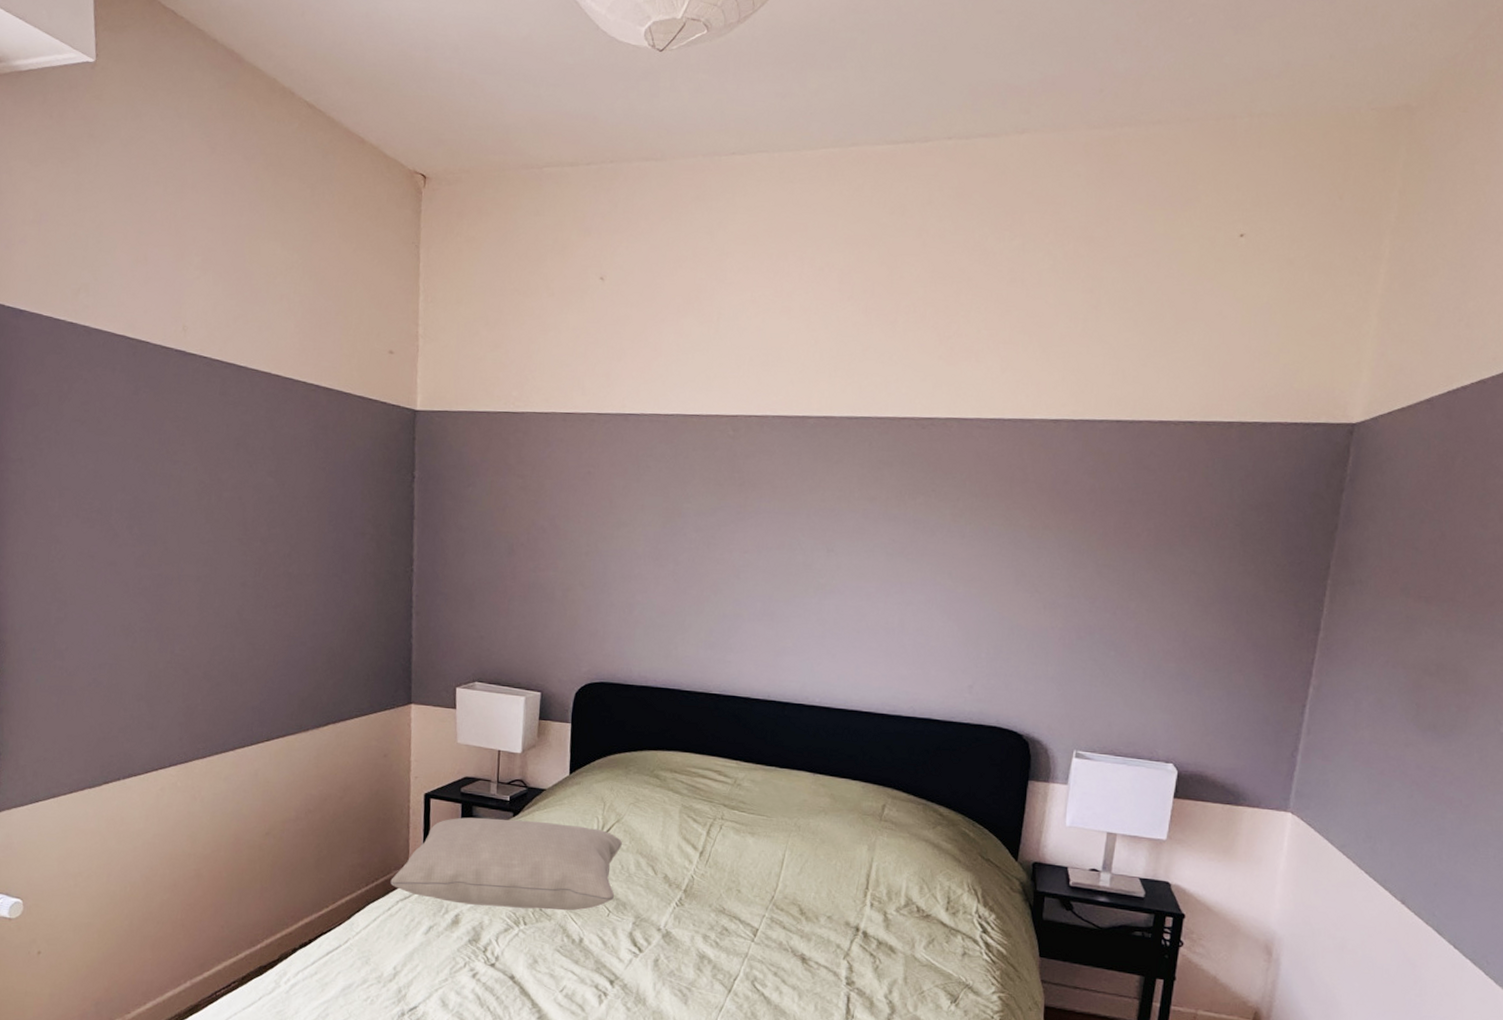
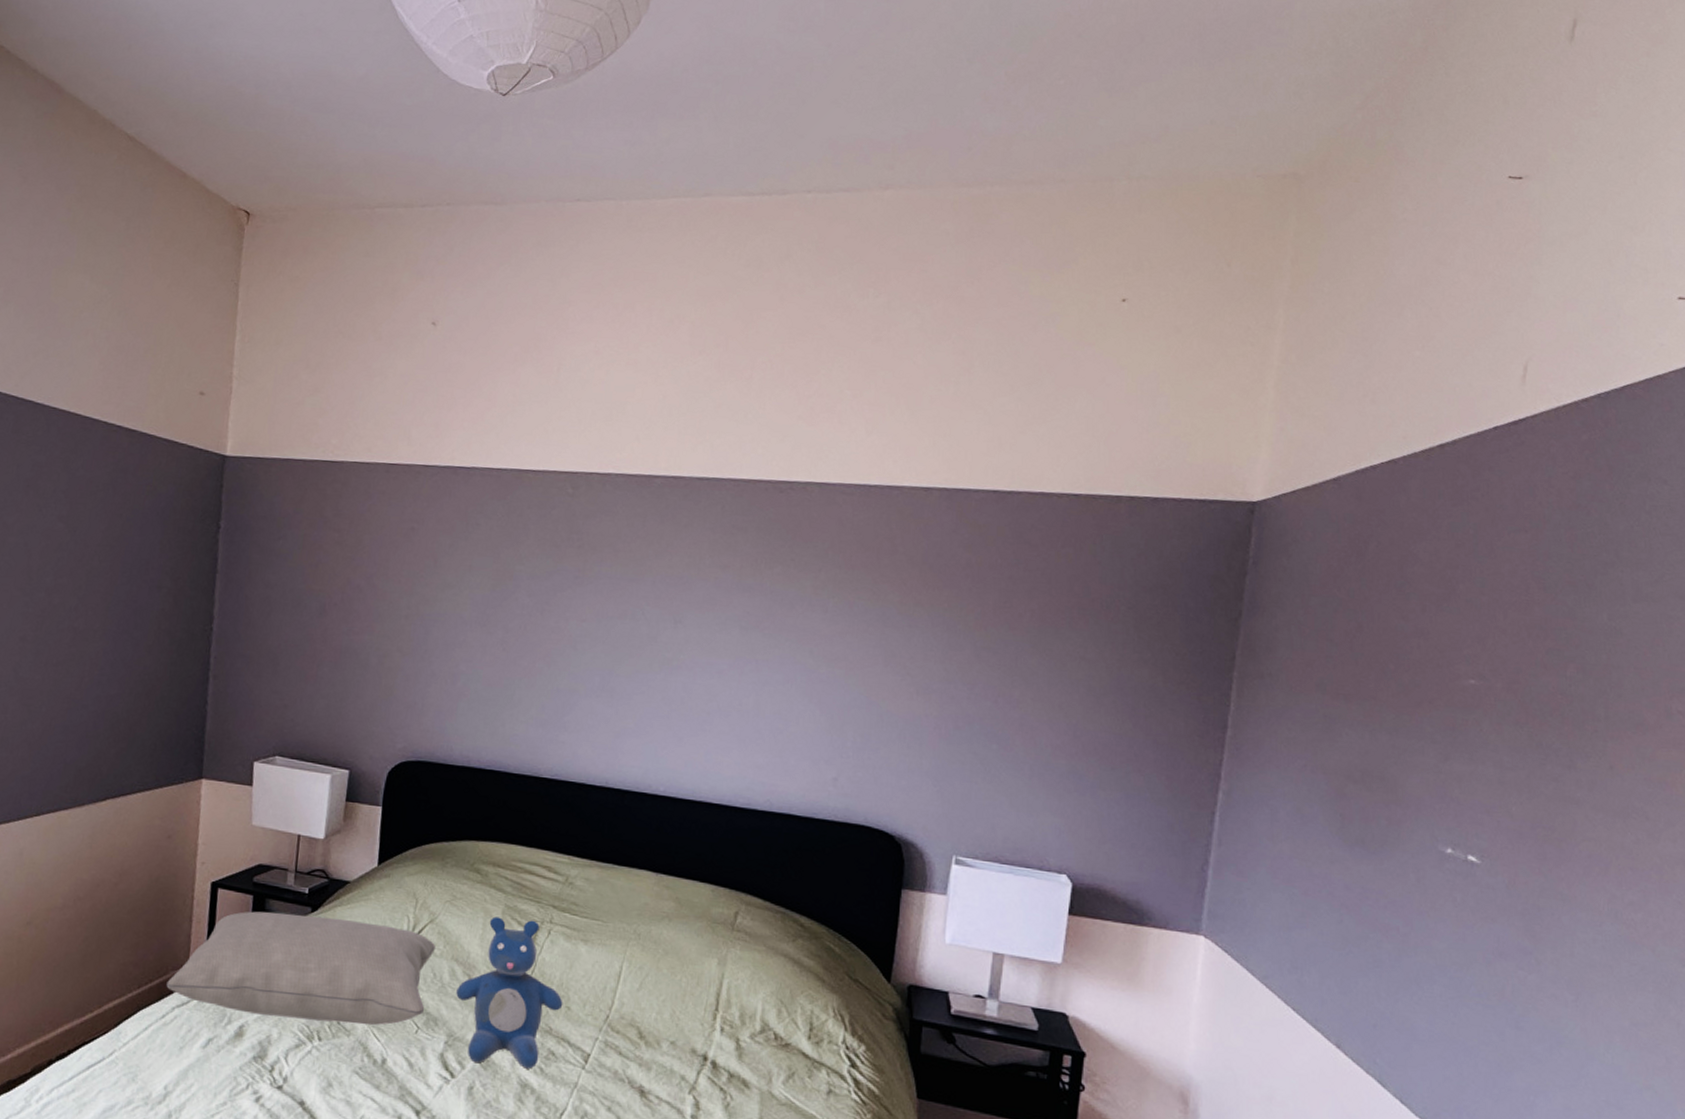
stuffed animal: none [641,815,734,943] -> present [456,916,563,1069]

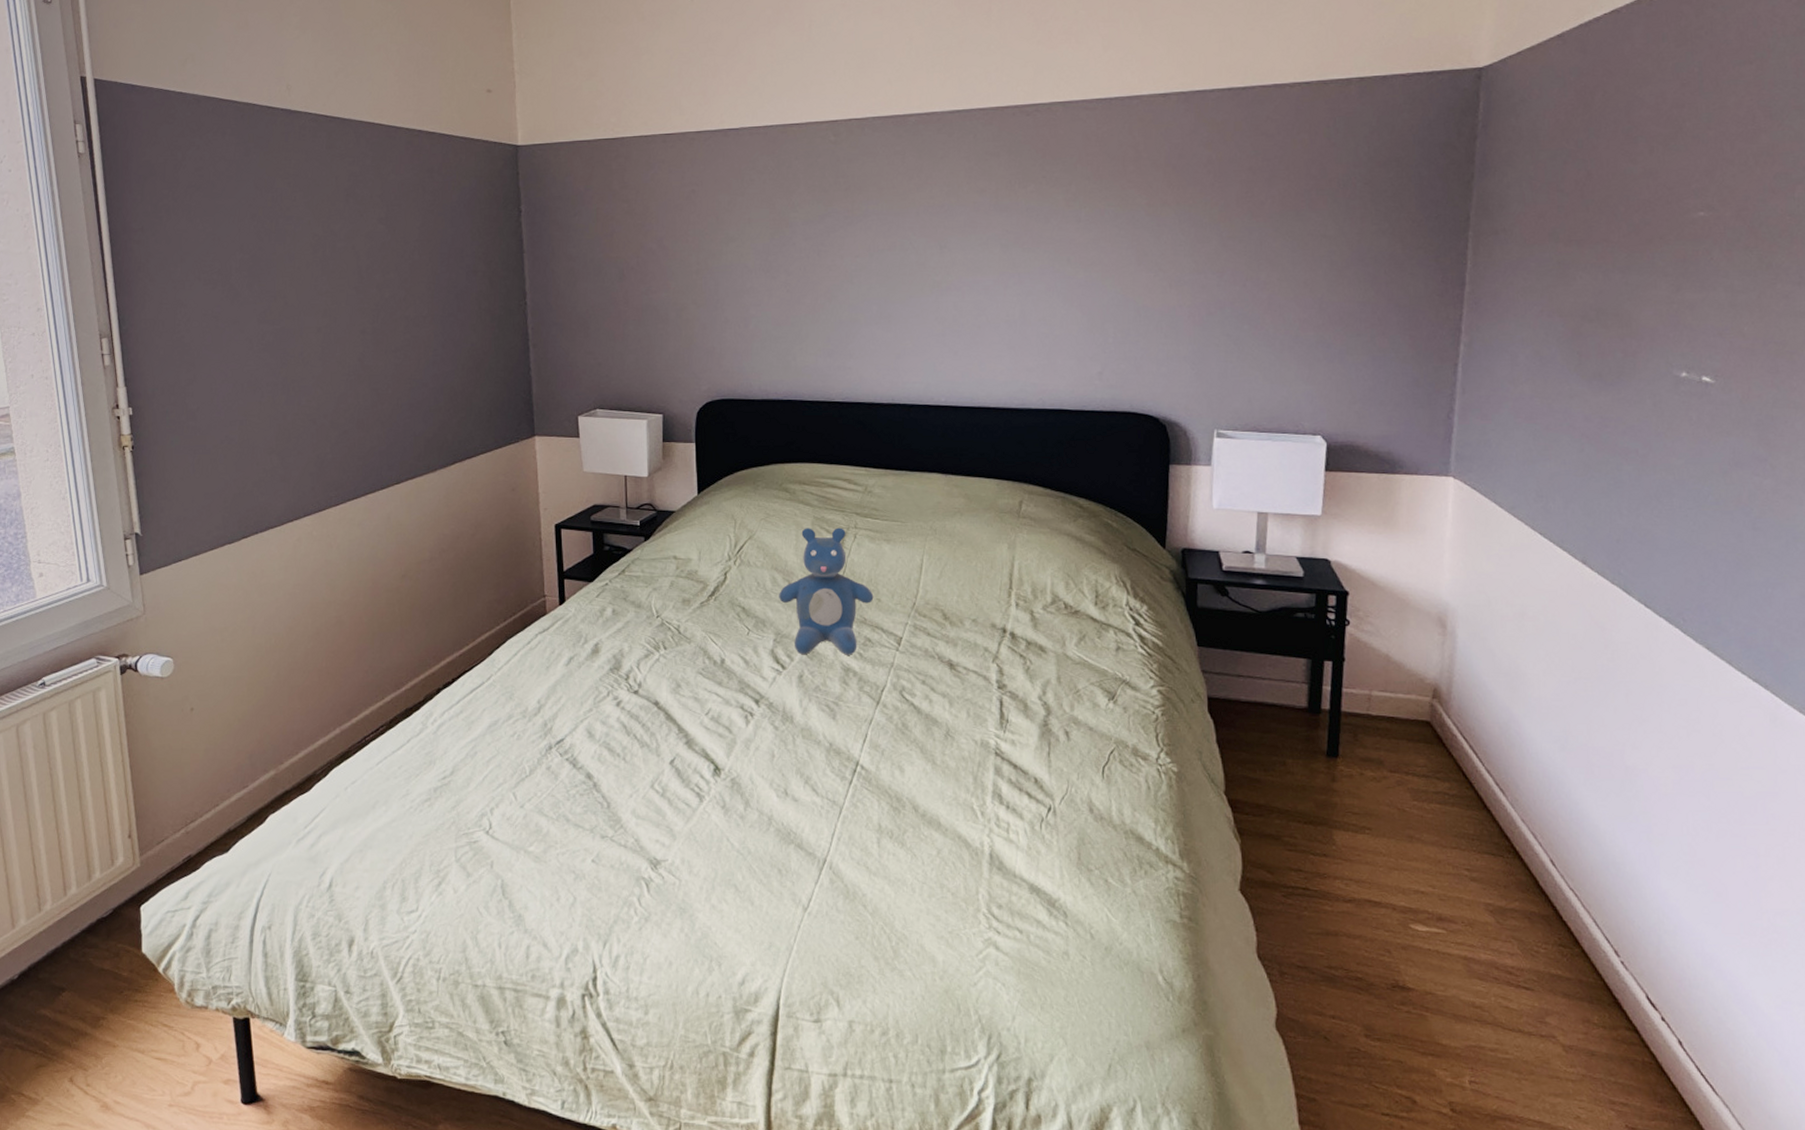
cushion: present [166,911,435,1026] -> none [528,544,756,632]

